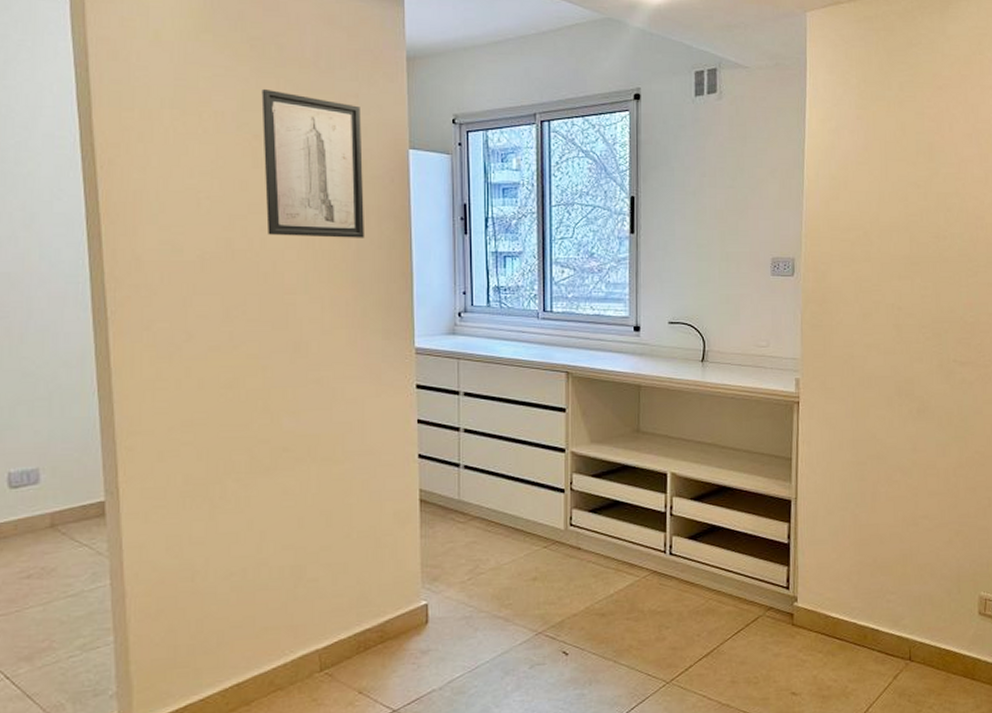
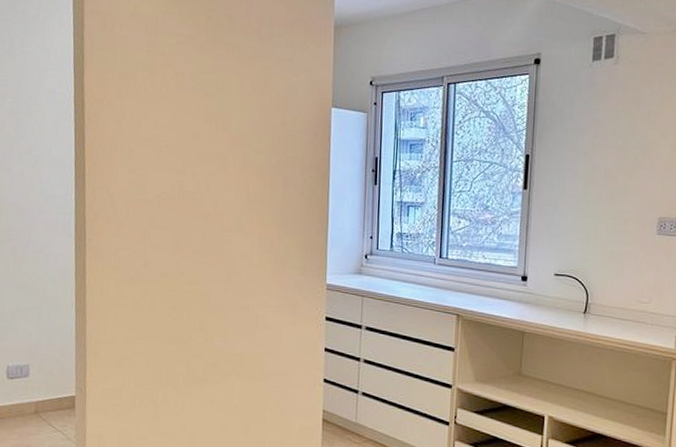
wall art: present [261,88,364,238] -> none [212,53,294,185]

